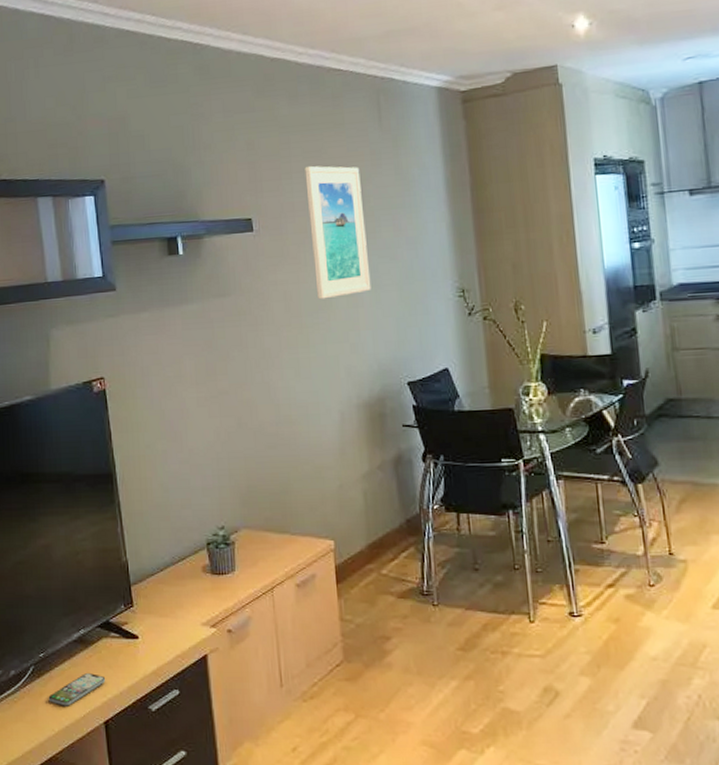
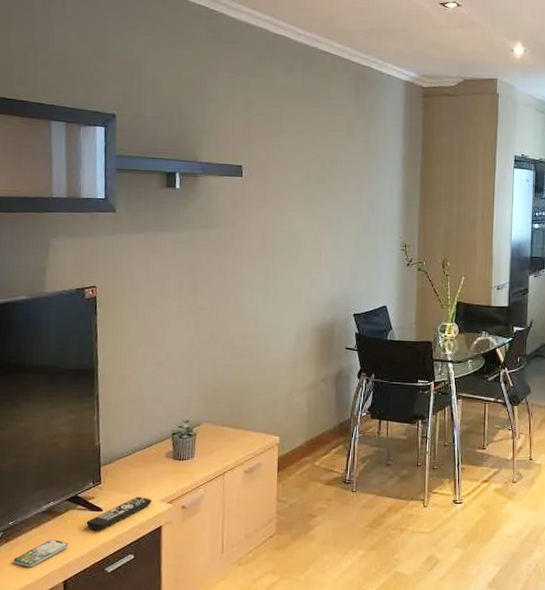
remote control: none [122,620,193,662] -> present [86,496,152,531]
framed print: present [304,165,371,300] -> none [289,128,336,240]

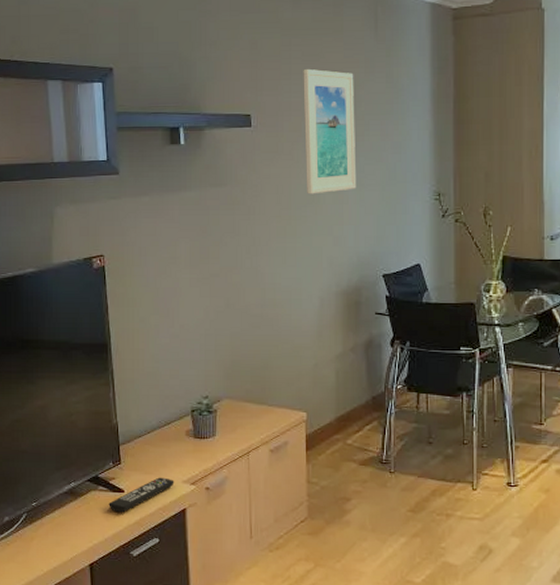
smartphone: present [13,540,69,568] -> none [39,521,93,550]
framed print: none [289,128,336,240] -> present [303,68,357,194]

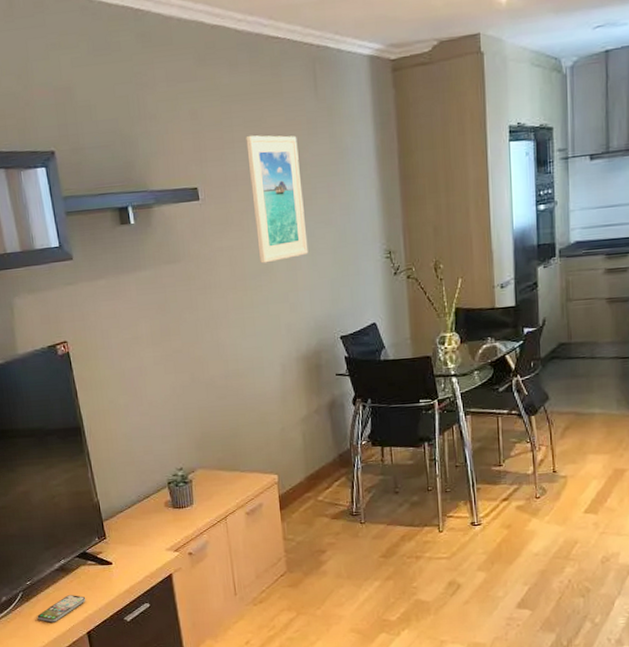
smartphone: none [39,521,93,550] -> present [37,595,86,623]
remote control: present [108,477,175,513] -> none [98,547,159,584]

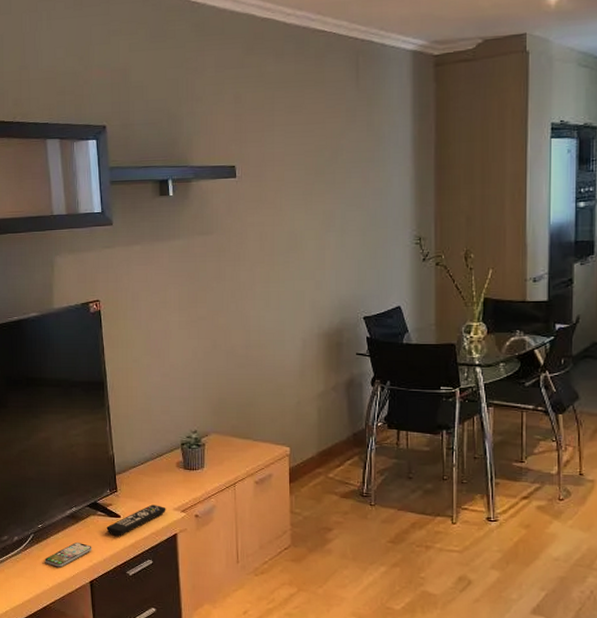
remote control: none [98,547,159,584] -> present [106,504,166,536]
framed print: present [246,135,309,264] -> none [286,119,338,241]

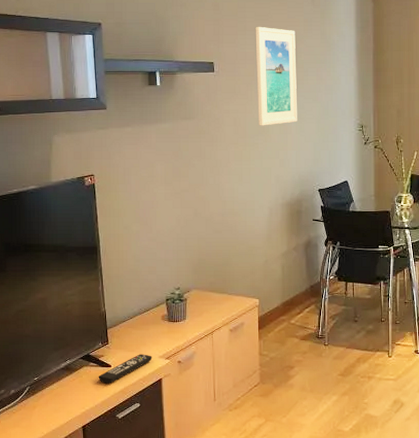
smartphone: present [45,543,92,567] -> none [40,392,85,416]
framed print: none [286,119,338,241] -> present [255,26,298,126]

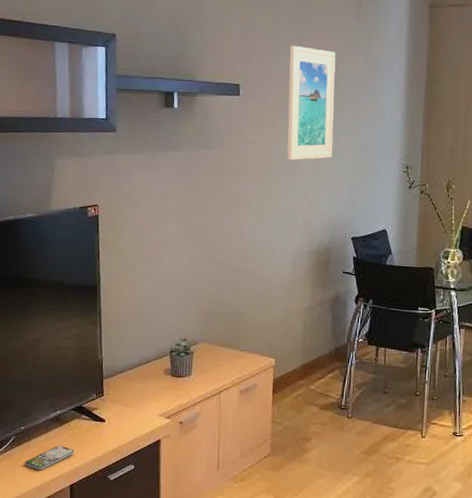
smartphone: none [40,392,85,416] -> present [25,446,75,471]
remote control: present [98,354,152,384] -> none [90,410,151,441]

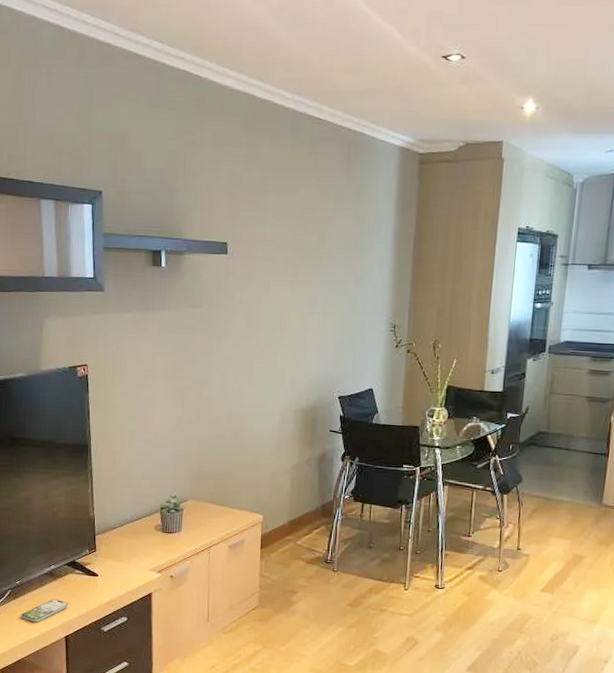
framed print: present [287,45,336,161] -> none [274,202,324,320]

